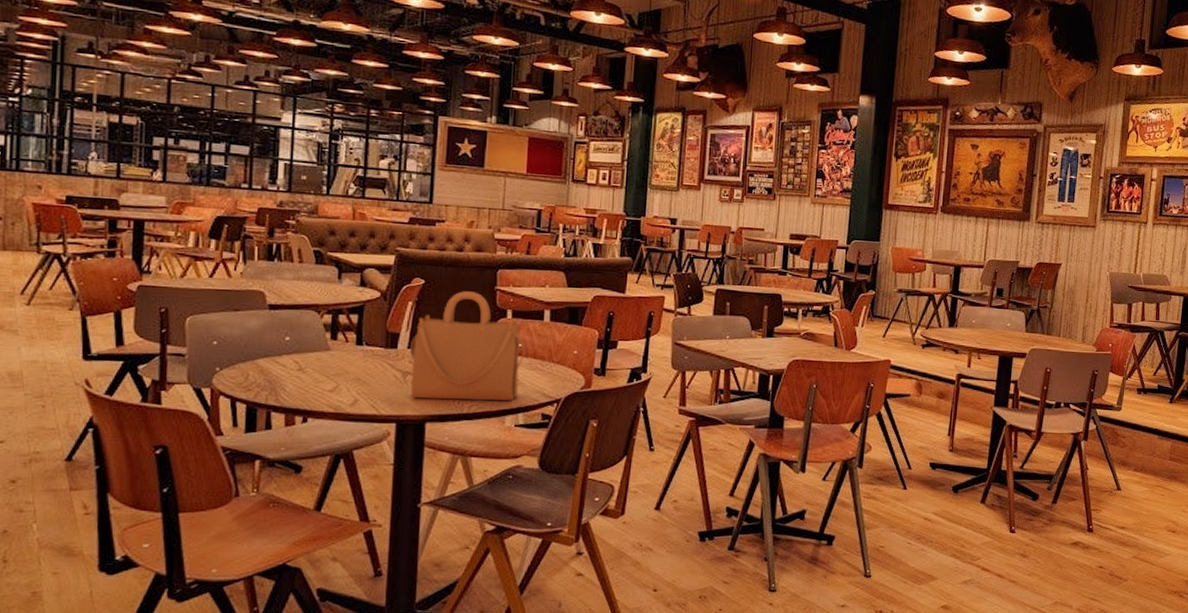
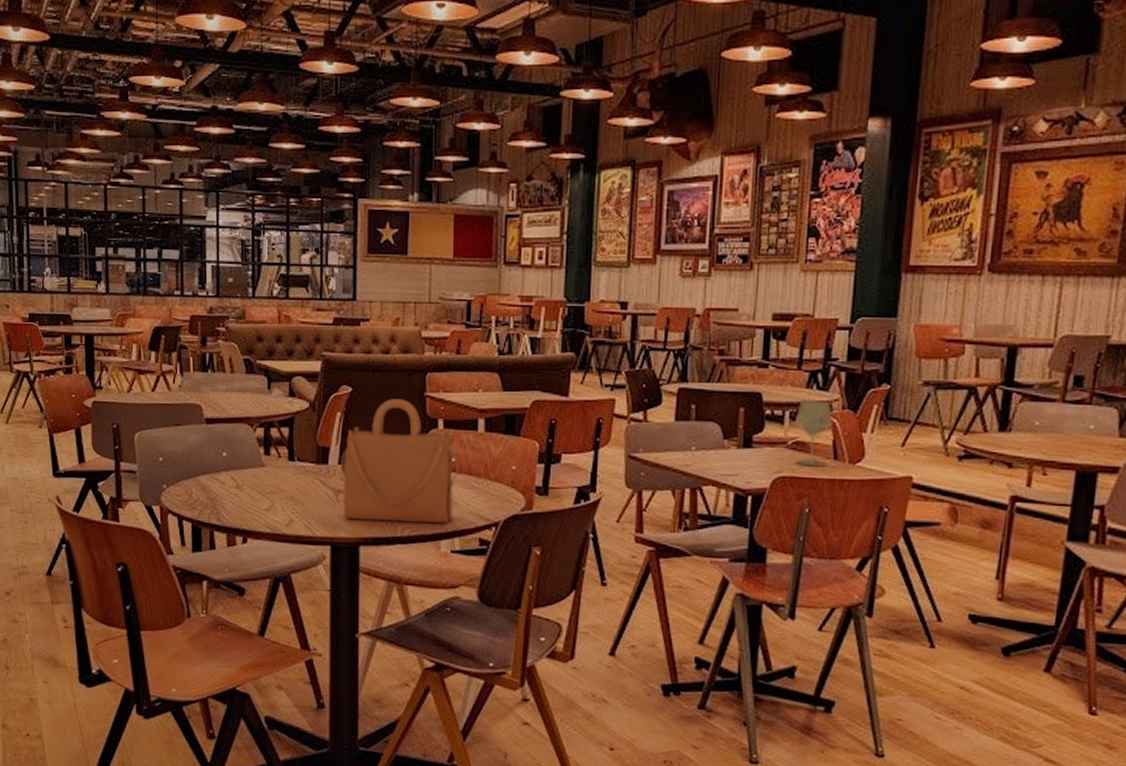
wine glass: none [806,301,834,352] -> present [795,400,833,467]

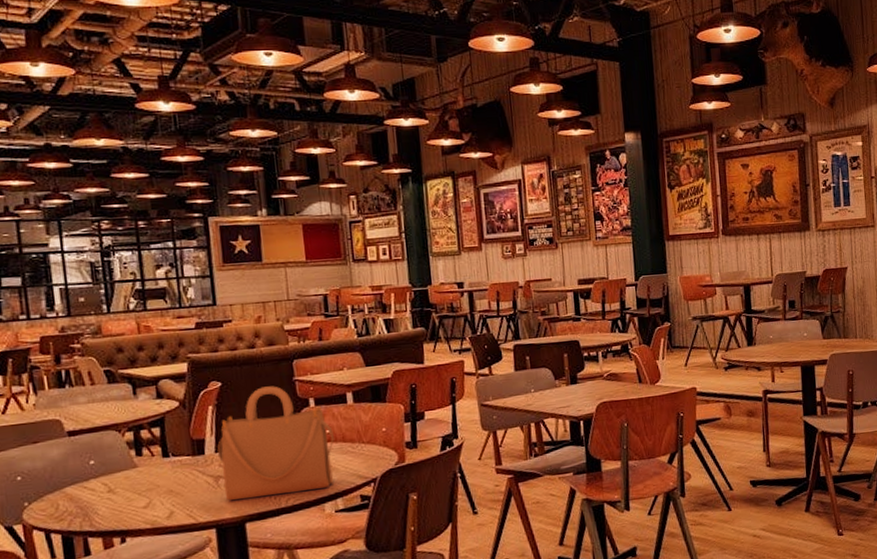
wine glass: present [795,400,833,467] -> none [606,340,635,391]

